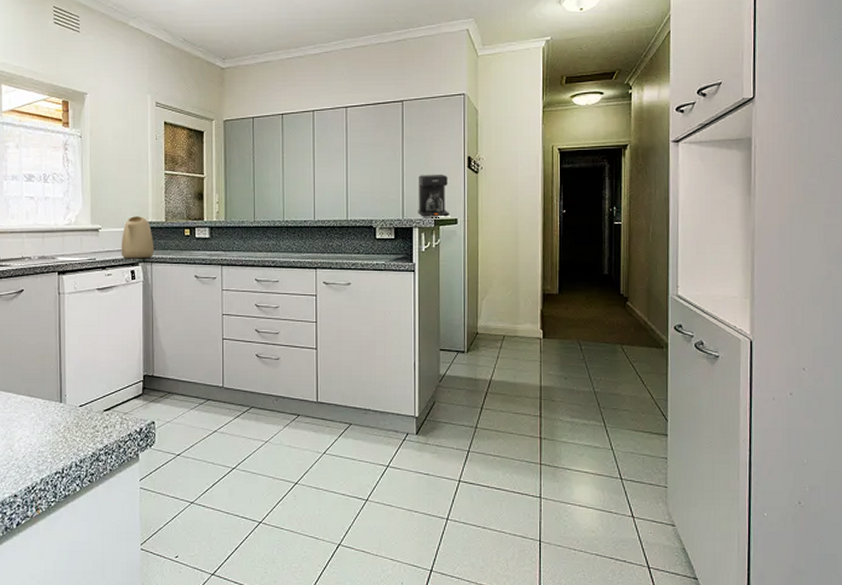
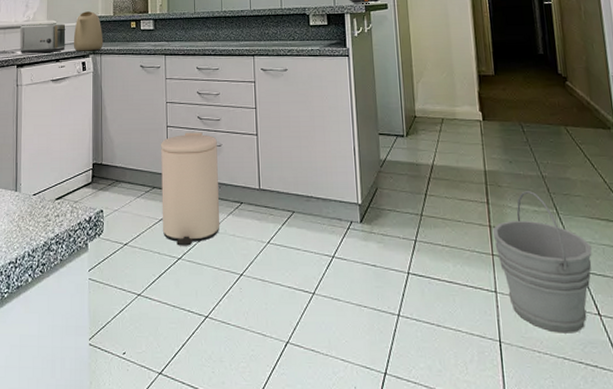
toaster: none [60,229,112,260] -> present [19,24,66,54]
pedal bin: none [216,345,276,456] -> present [161,132,220,246]
bucket: none [542,404,632,533] -> present [492,190,592,333]

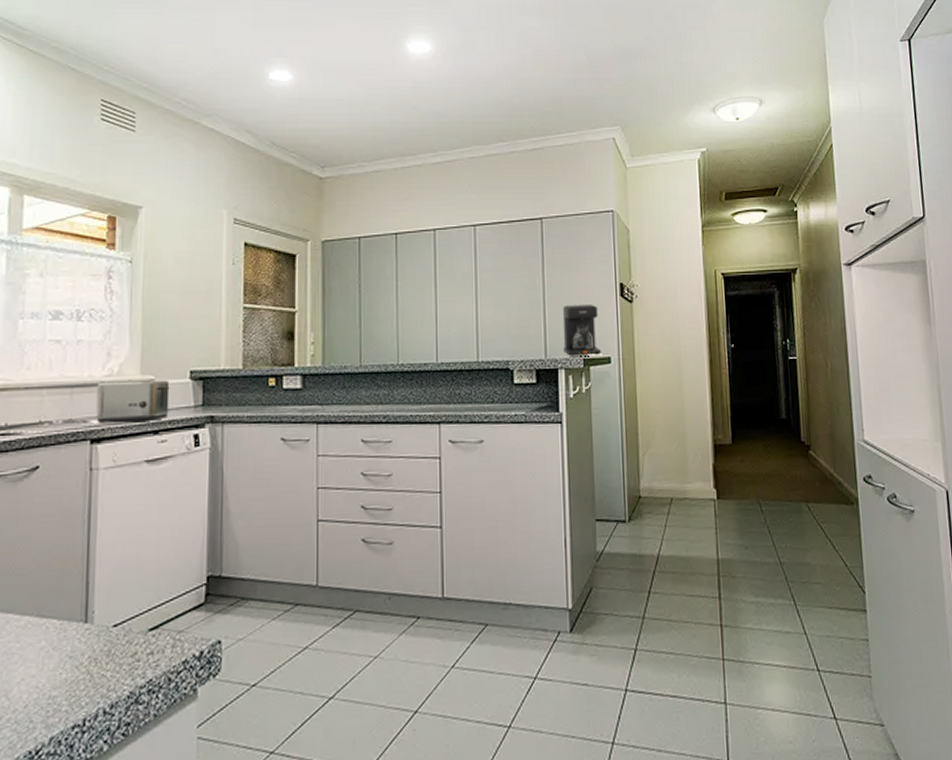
kettle: present [73,11,103,51] -> none [180,363,227,419]
pedal bin: present [161,132,220,246] -> none [307,526,389,681]
bucket: present [492,190,592,333] -> none [723,579,830,744]

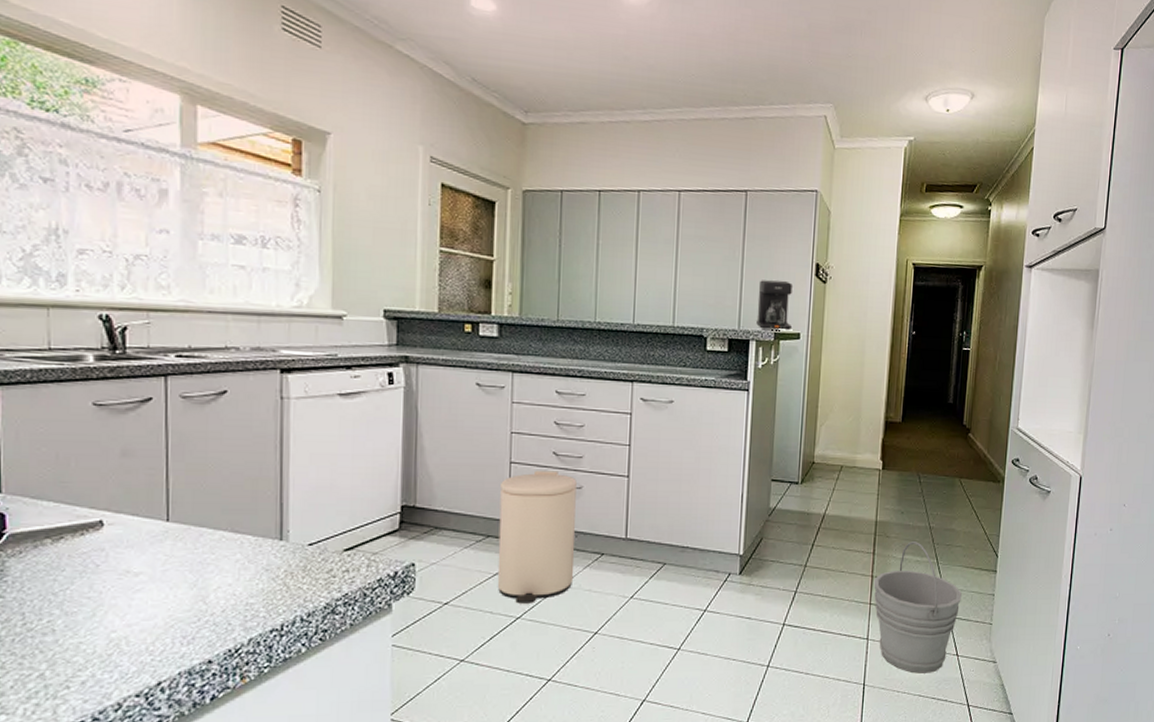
toaster: present [96,380,170,424] -> none [285,312,363,357]
pedal bin: none [307,526,389,681] -> present [497,470,577,604]
bucket: none [723,579,830,744] -> present [873,540,962,674]

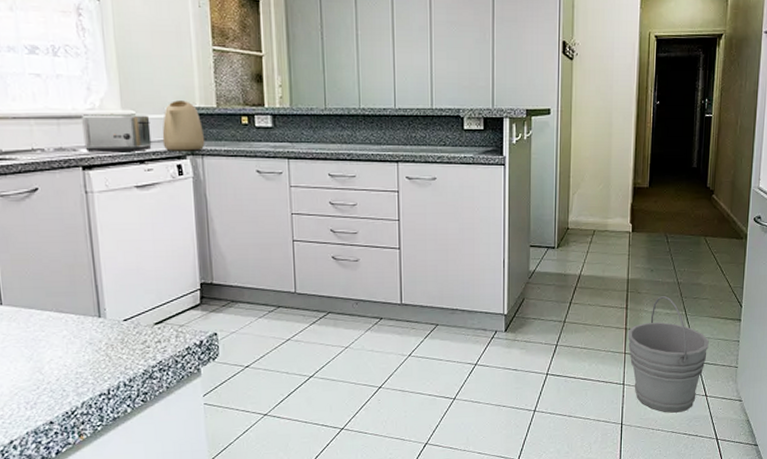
toaster: none [285,312,363,357] -> present [80,114,152,153]
kettle: none [374,303,422,359] -> present [162,100,205,151]
pedal bin: present [497,470,577,604] -> none [286,246,357,364]
coffee maker: present [756,280,792,331] -> none [509,60,542,107]

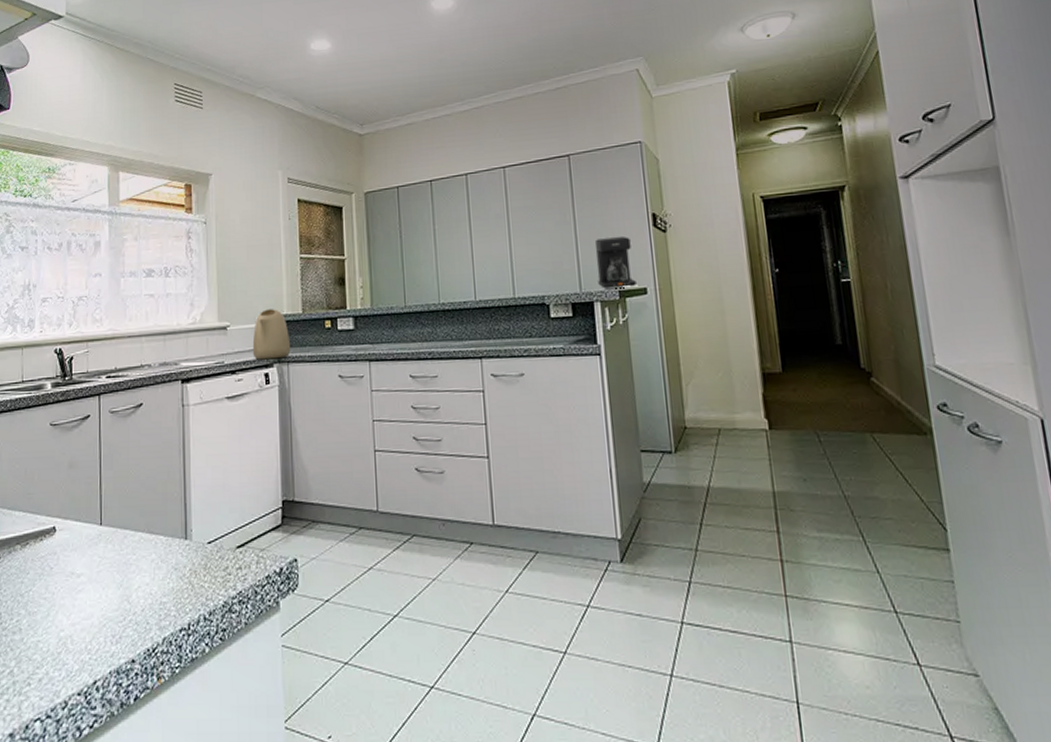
toaster: present [80,114,152,153] -> none [183,325,243,366]
coffee maker: none [509,60,542,107] -> present [596,237,636,289]
bucket: present [627,295,709,413] -> none [784,513,908,689]

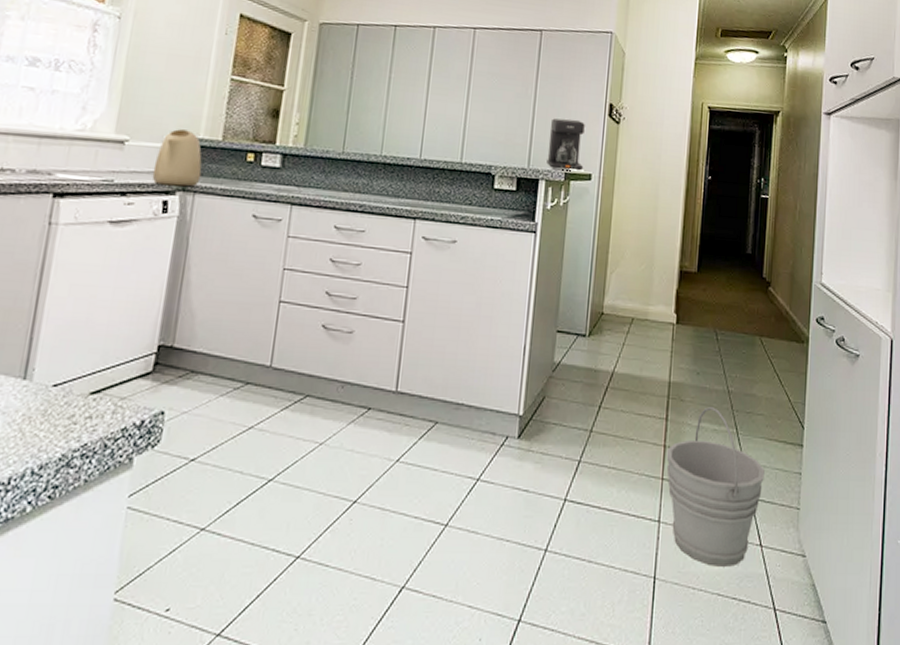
bucket: none [784,513,908,689] -> present [666,406,765,567]

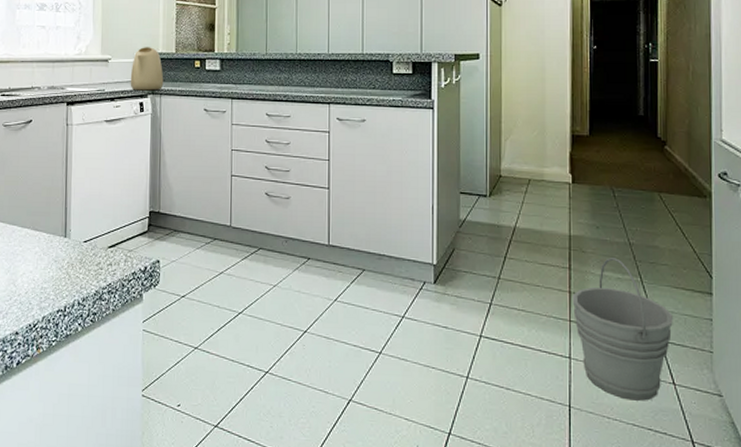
coffee maker: present [546,118,585,171] -> none [437,7,471,52]

